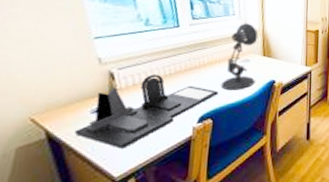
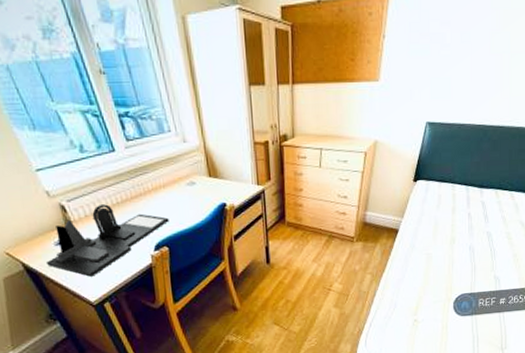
desk lamp: present [220,23,258,90] -> none [170,140,205,217]

